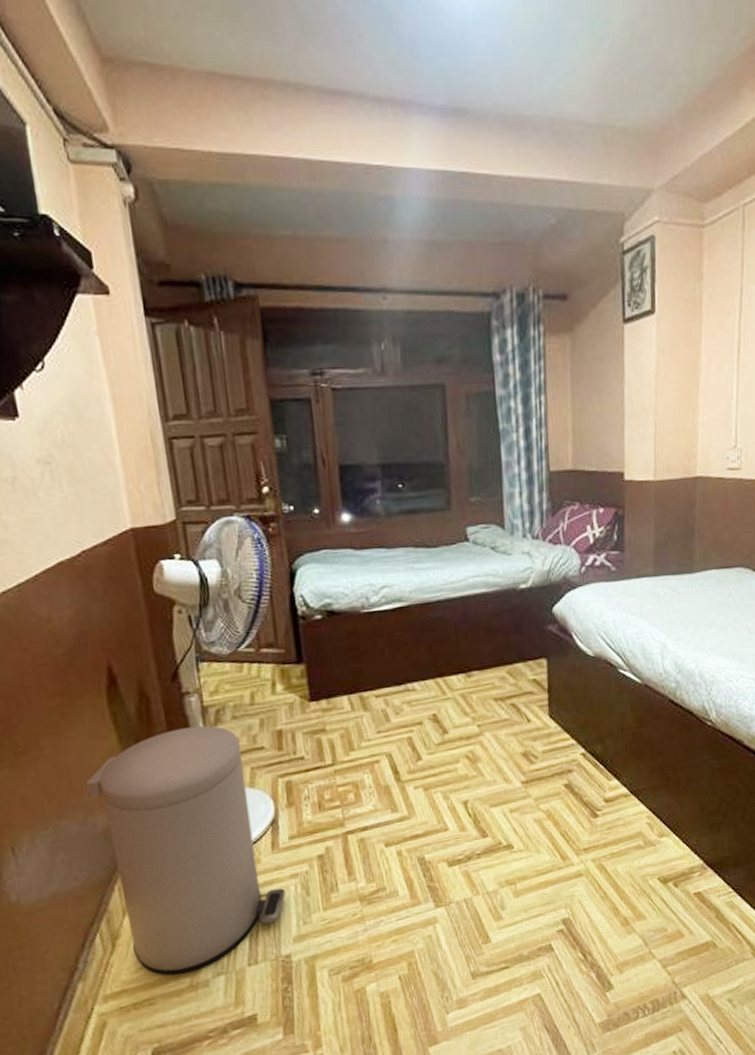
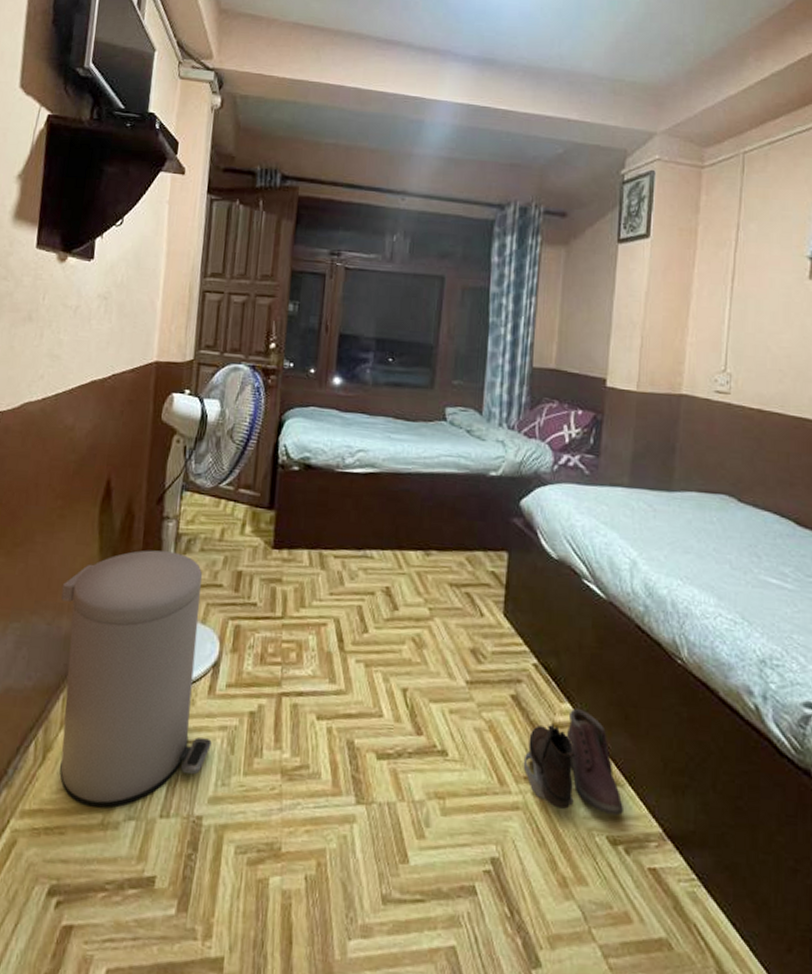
boot: none [581,800,628,867] -> present [523,724,576,809]
boot: none [616,782,670,861] -> present [566,708,623,816]

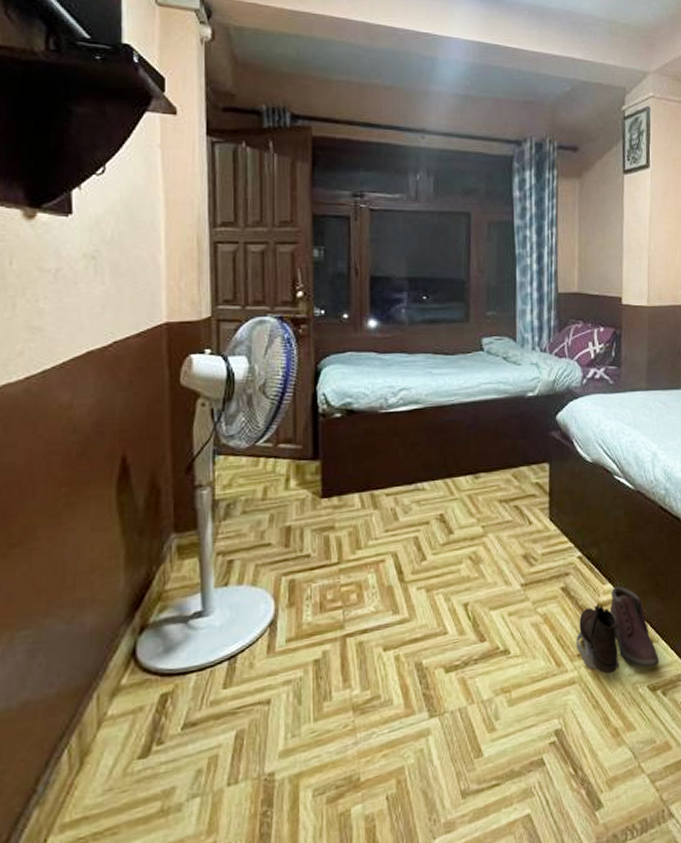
pedal bin: present [59,550,212,809] -> none [79,519,276,799]

